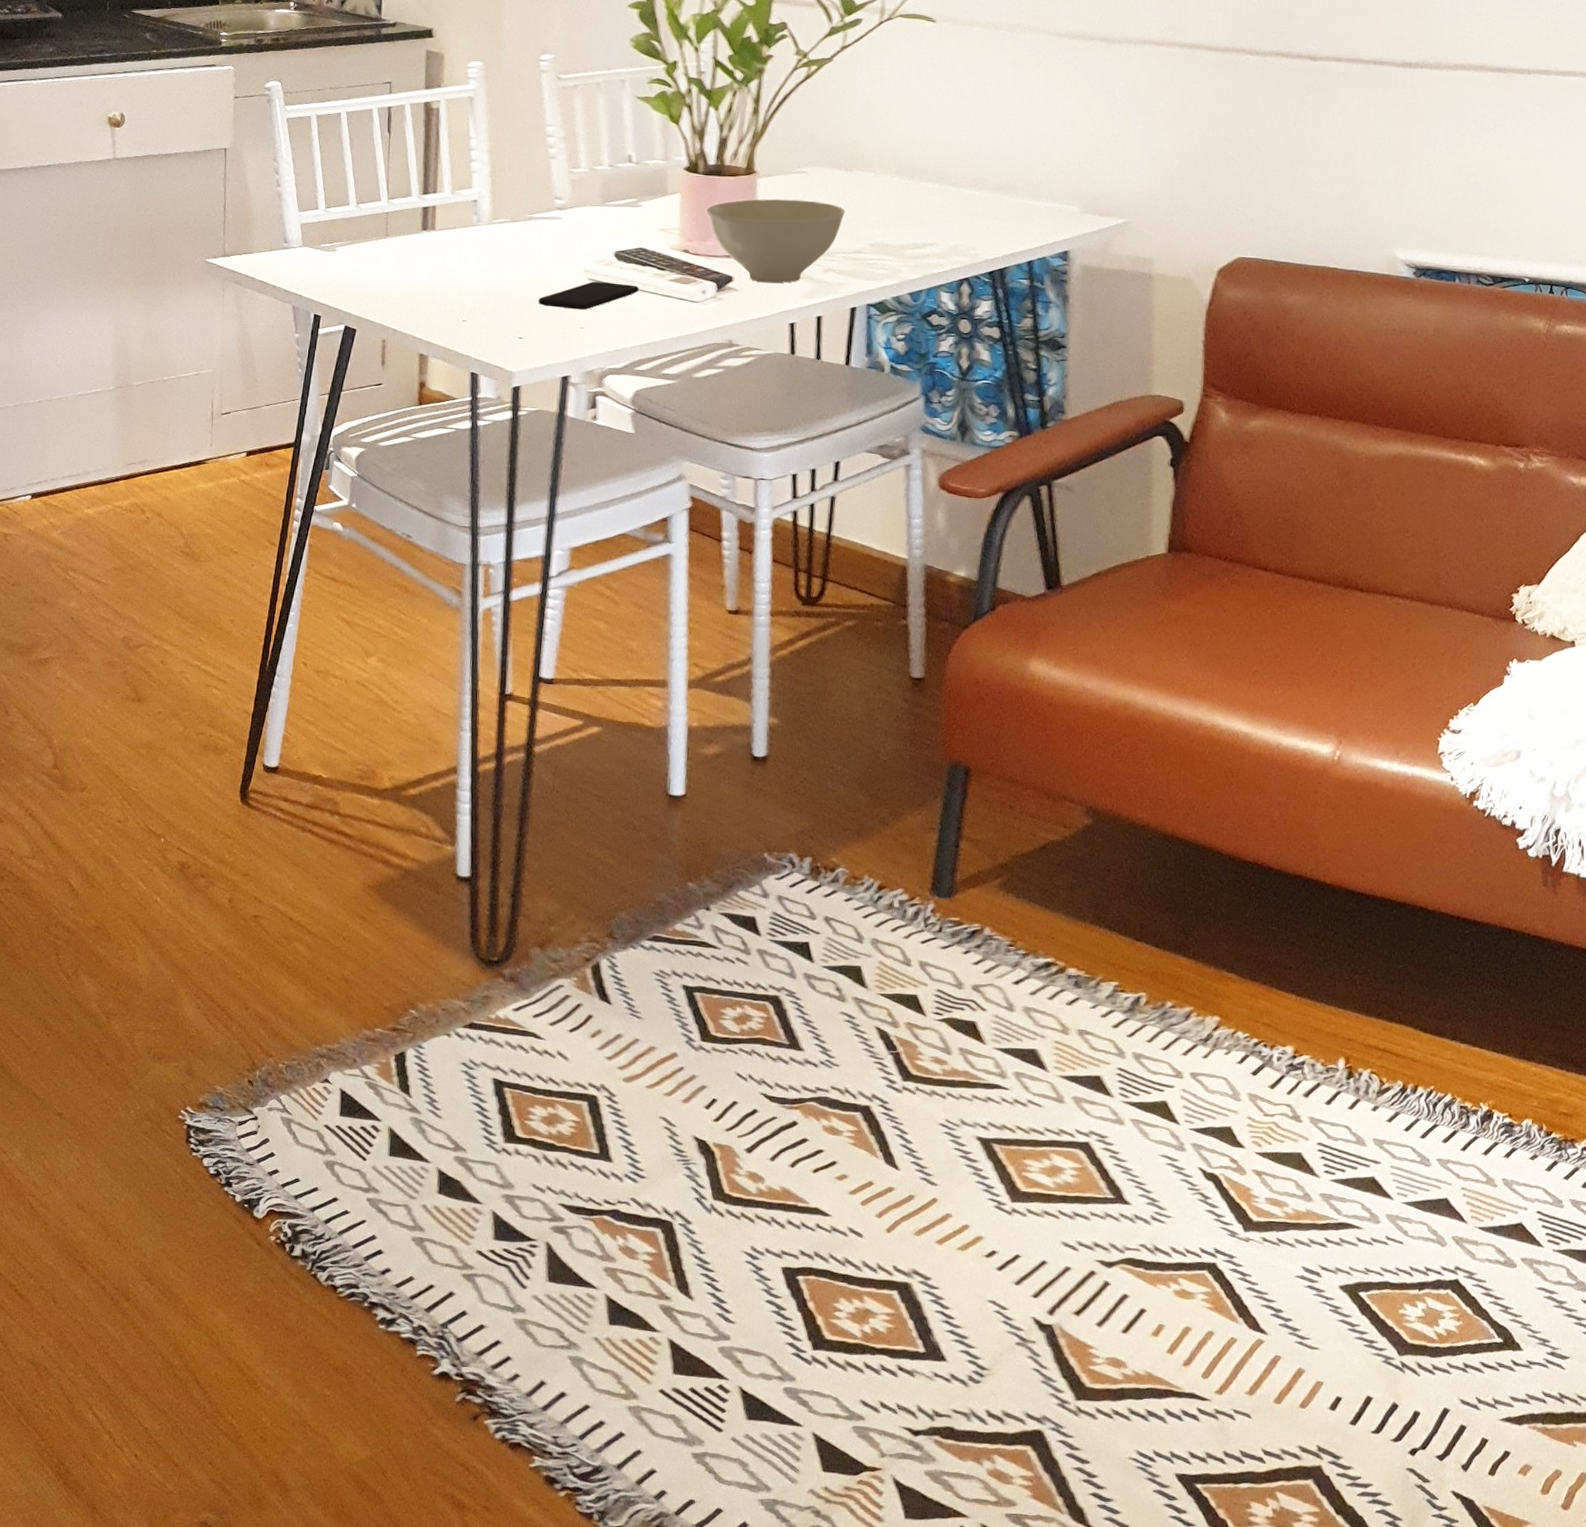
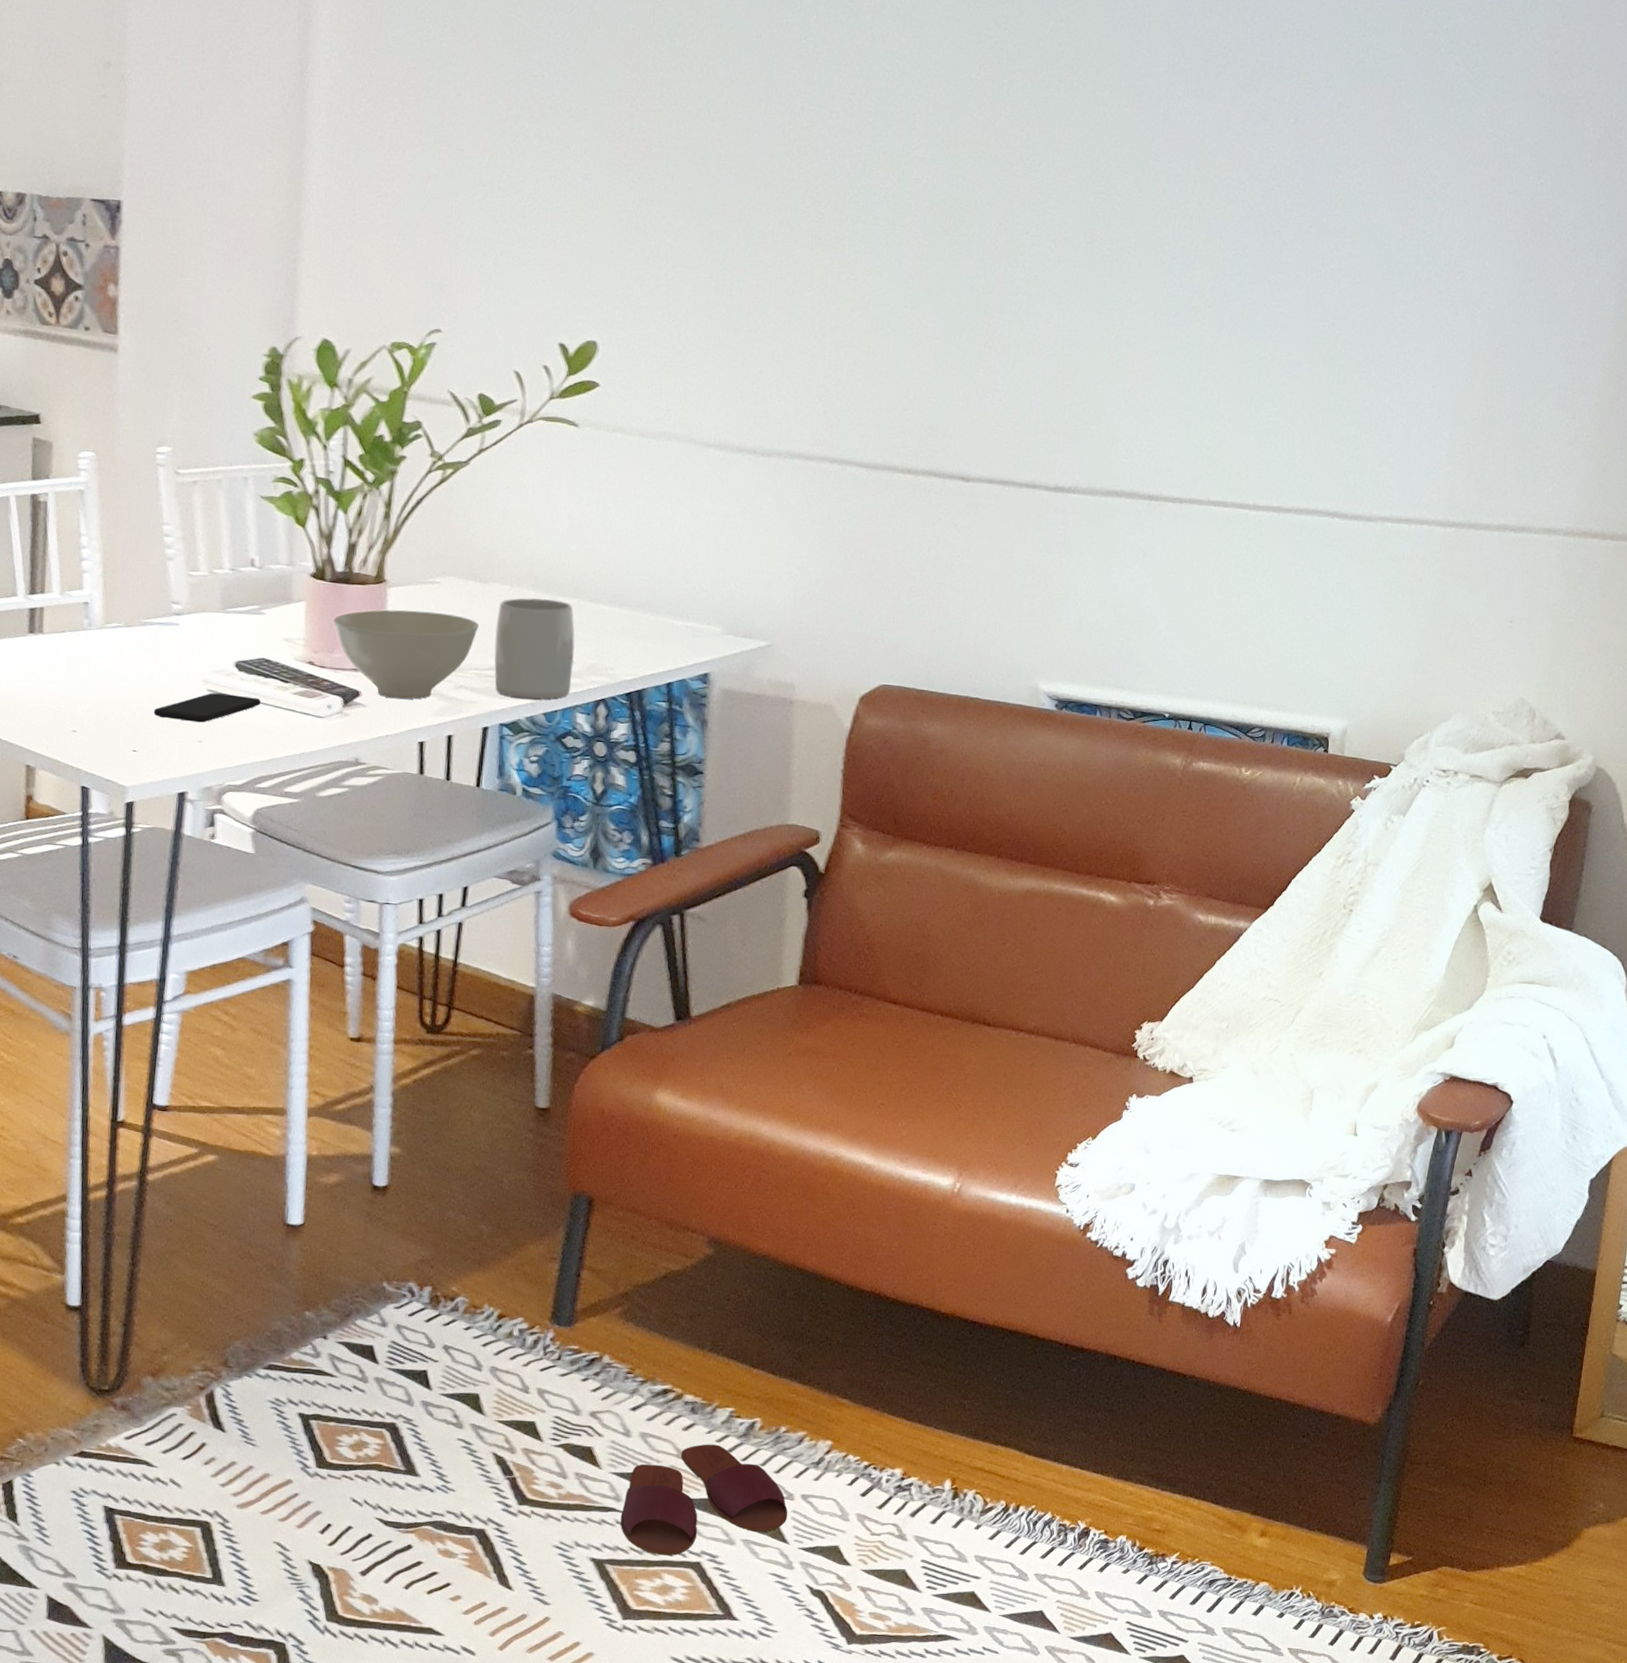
mug: none [860,184,938,280] -> present [494,598,575,699]
slippers: none [1006,1019,1178,1136] -> present [620,1444,788,1556]

